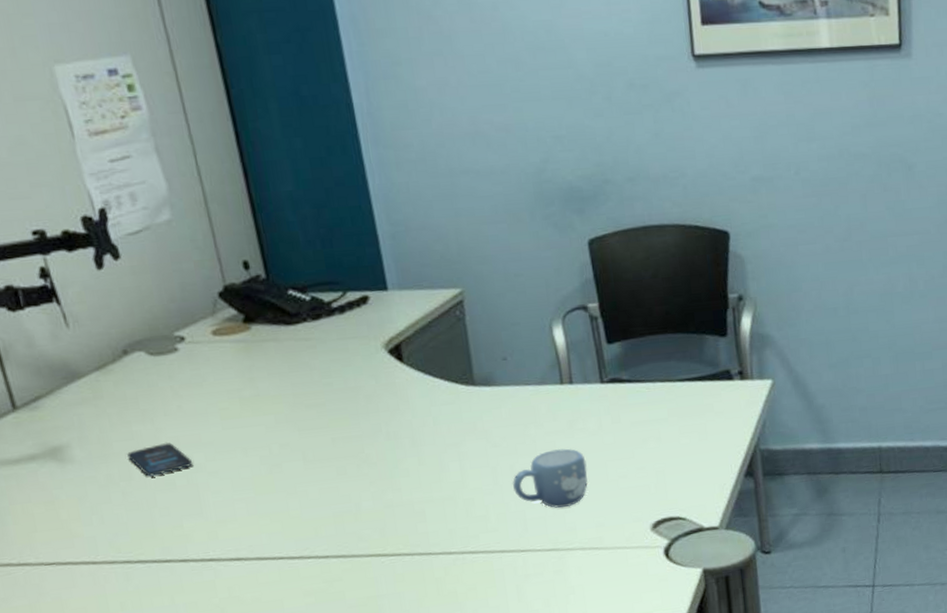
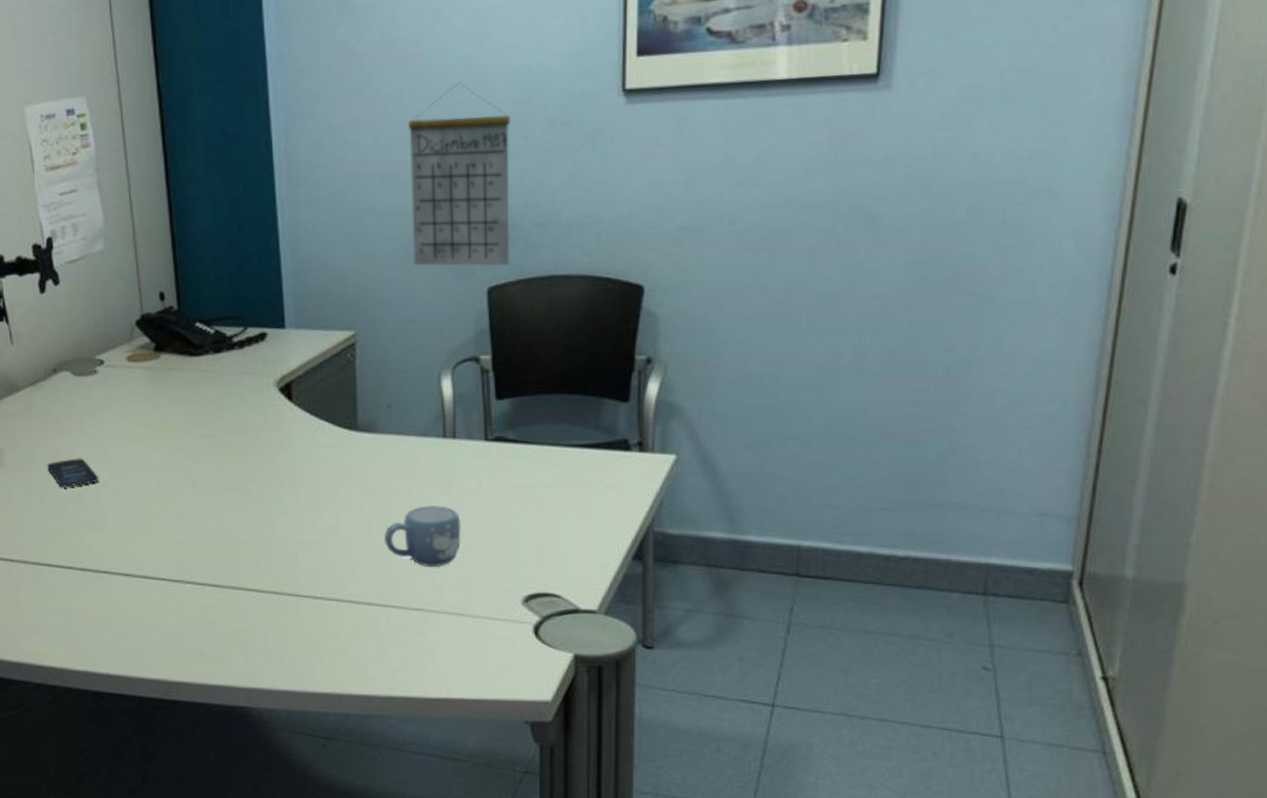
calendar: none [494,45,606,222] -> present [408,81,510,267]

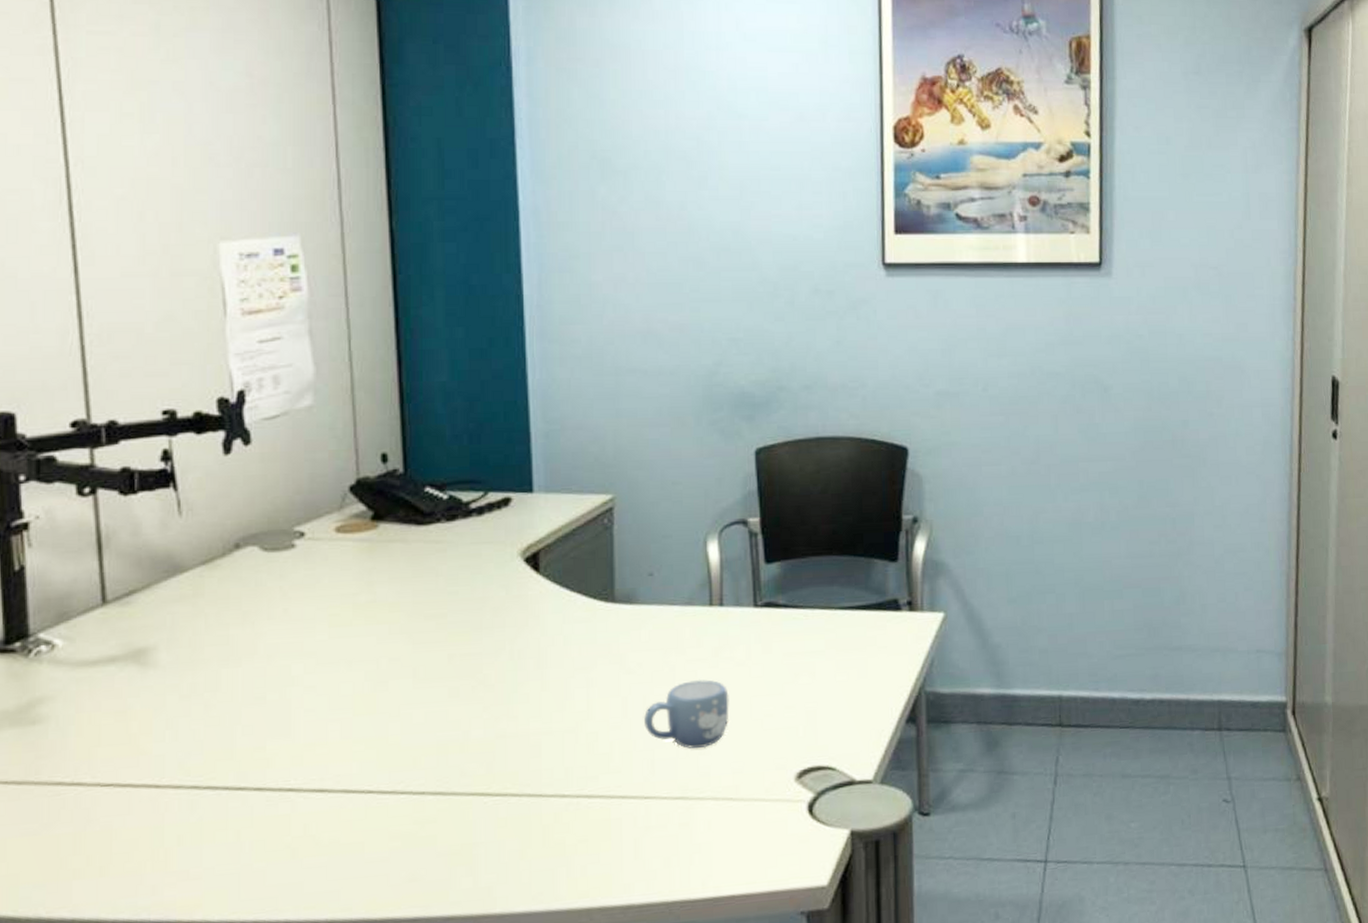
smartphone: present [47,457,99,487] -> none [218,649,290,688]
calendar: present [408,81,510,267] -> none [673,246,777,428]

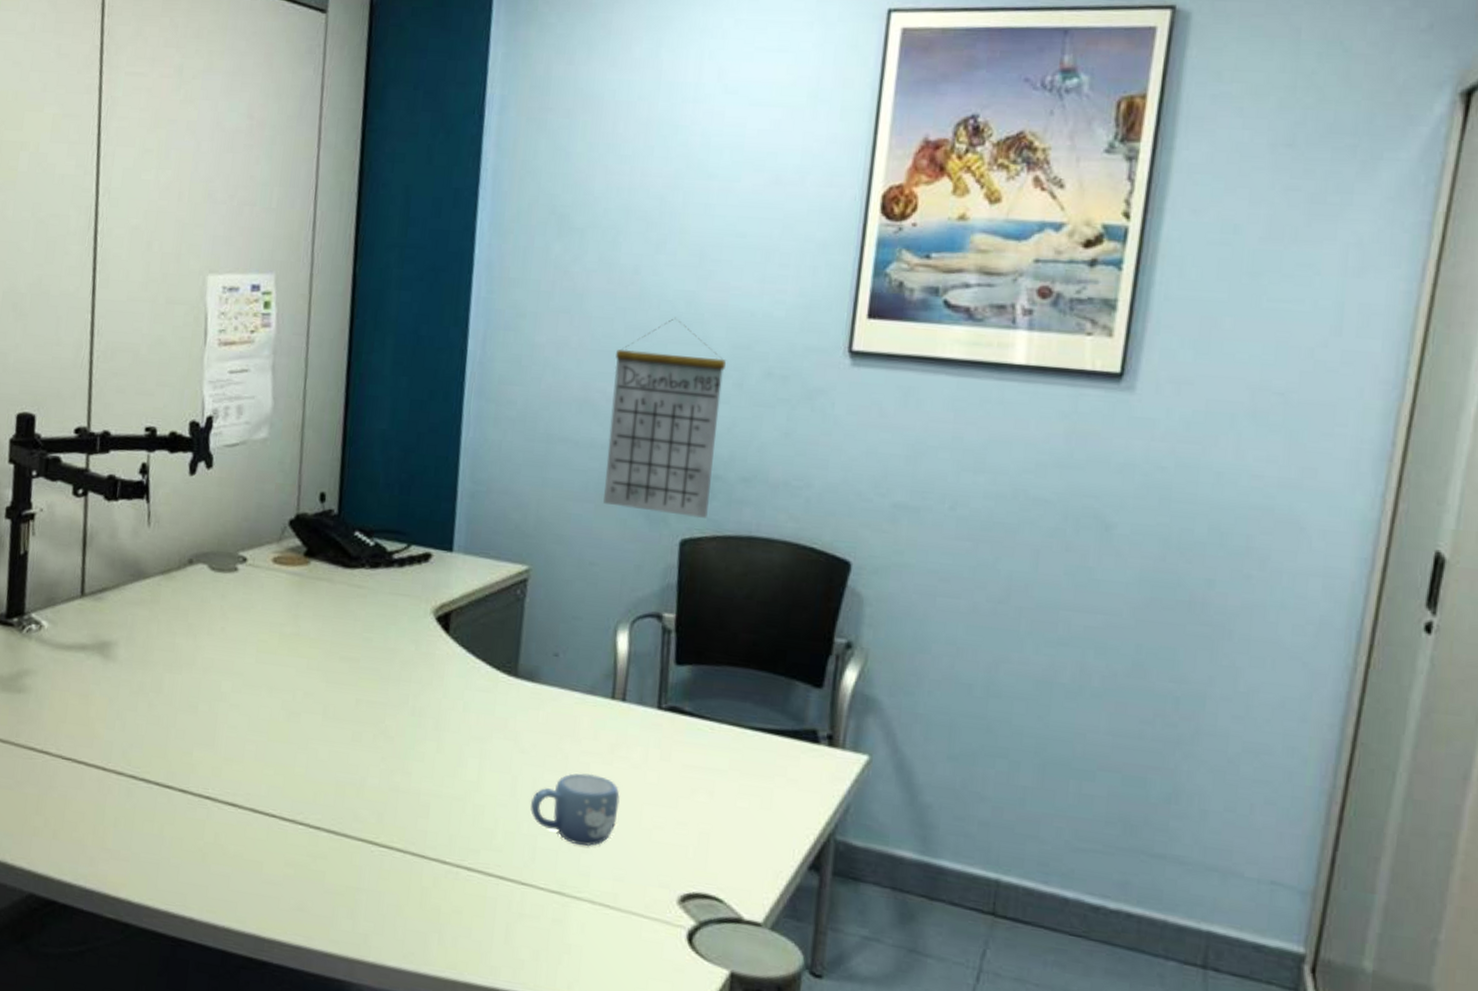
calendar: none [673,246,777,428] -> present [603,317,726,519]

